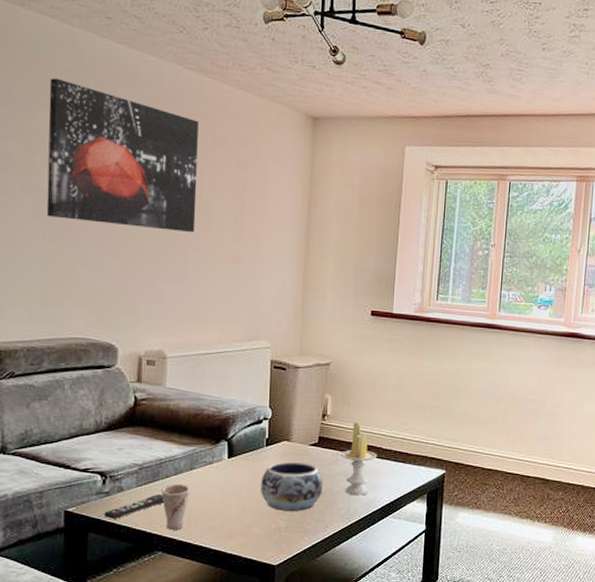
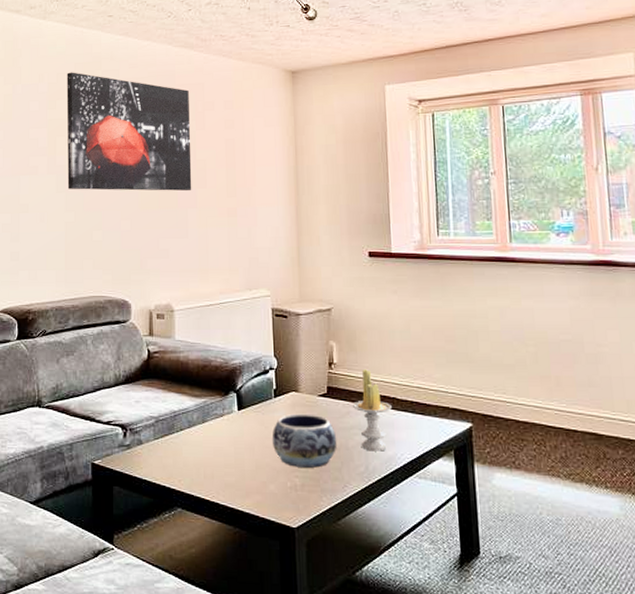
remote control: present [104,493,164,519] -> none [126,447,180,472]
cup: present [160,483,190,530] -> none [176,436,204,485]

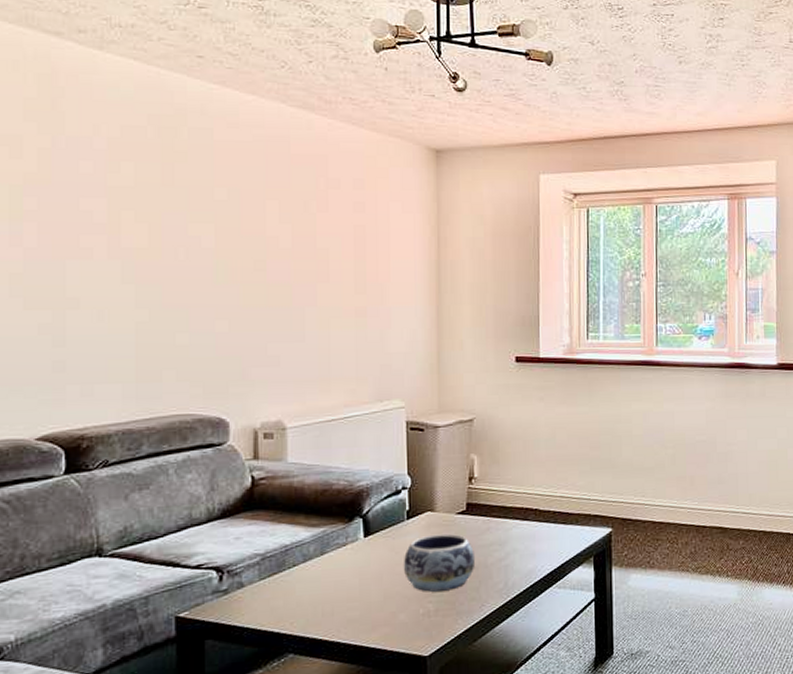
wall art: present [66,72,192,192] -> none [136,125,311,286]
candle: present [352,369,392,452] -> none [492,482,534,567]

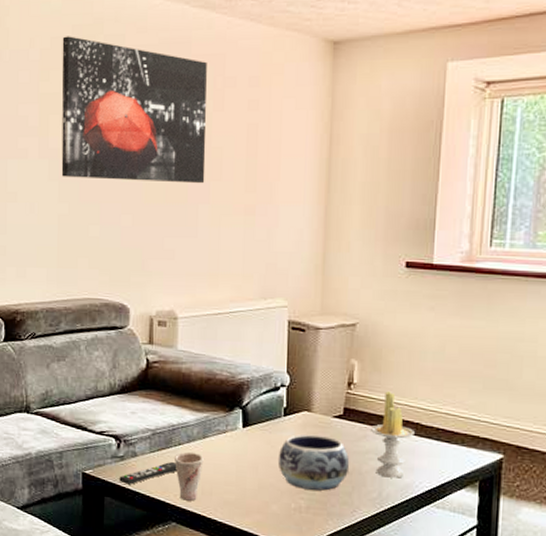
wall art: none [136,125,311,286] -> present [61,36,207,184]
remote control: none [223,585,293,621] -> present [119,461,177,485]
cup: none [288,571,323,627] -> present [173,451,204,501]
candle: none [492,482,534,567] -> present [370,391,415,478]

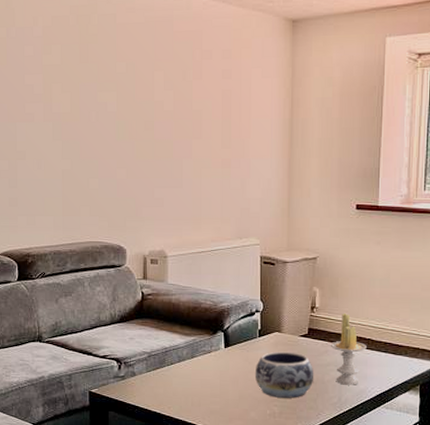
wall art: present [61,36,207,184] -> none [62,15,188,142]
remote control: present [119,461,177,485] -> none [121,378,170,400]
cup: present [173,451,204,501] -> none [167,370,192,412]

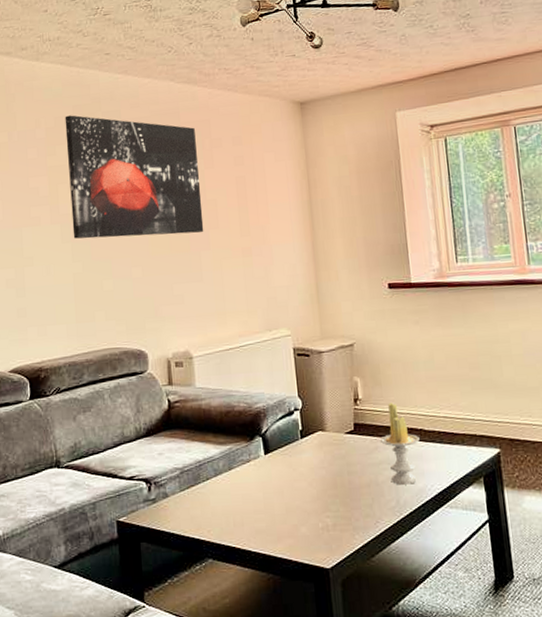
wall art: none [62,15,188,142] -> present [65,115,204,239]
decorative bowl: present [254,351,314,398] -> none [300,452,367,507]

